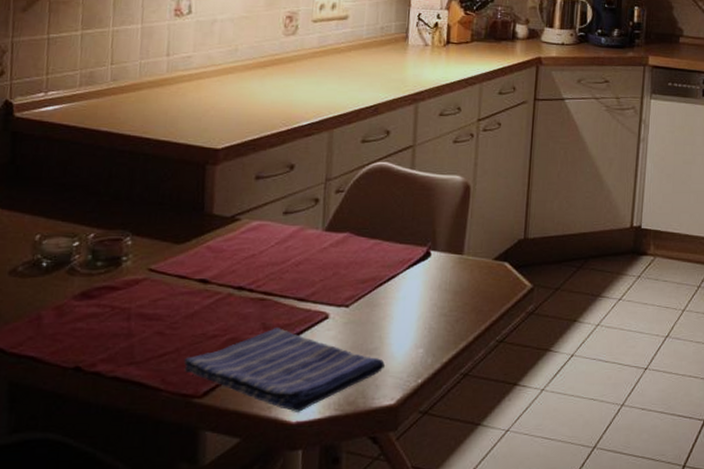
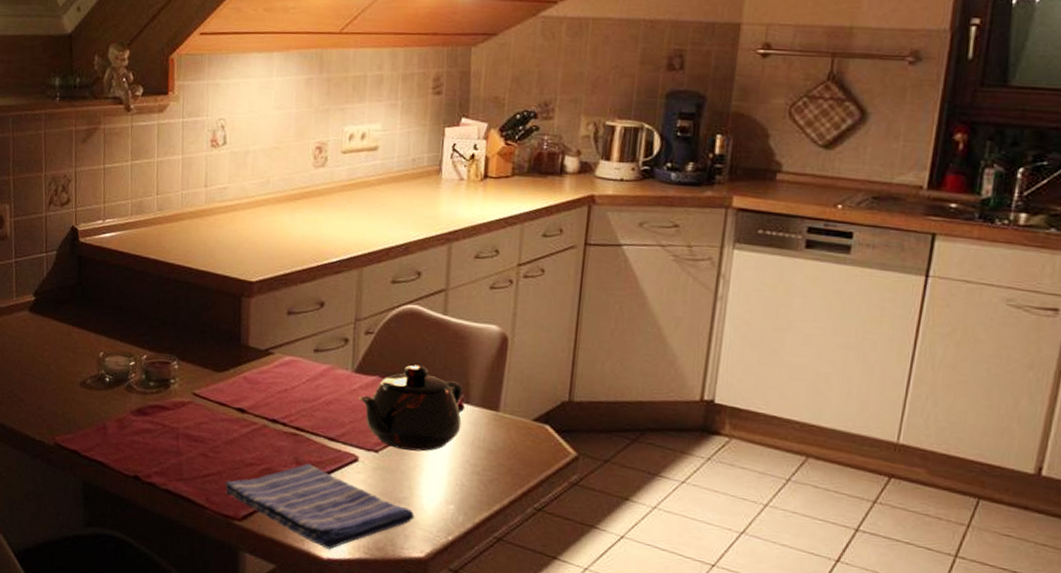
teapot: none [328,218,429,301] -> present [358,364,462,452]

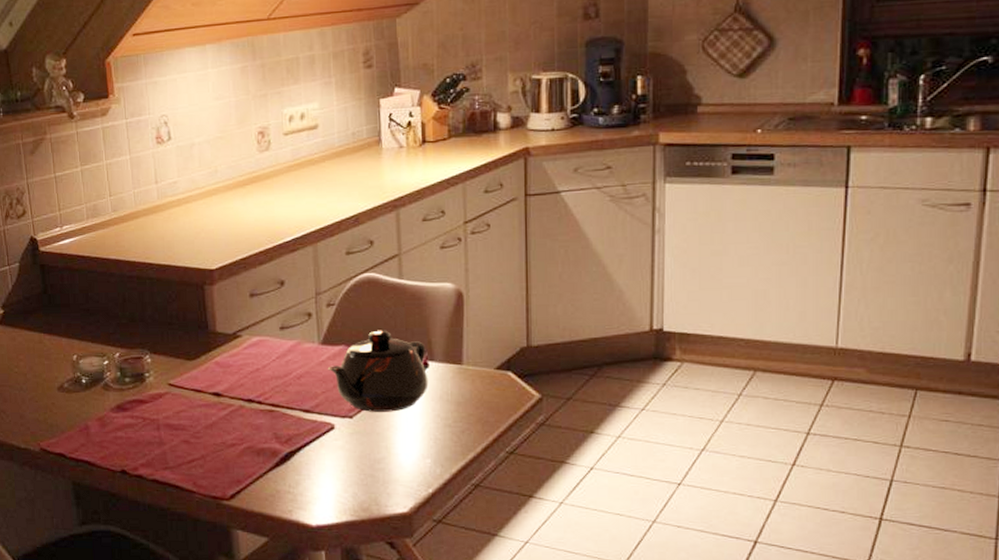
dish towel: present [224,463,414,550] -> none [209,437,394,516]

